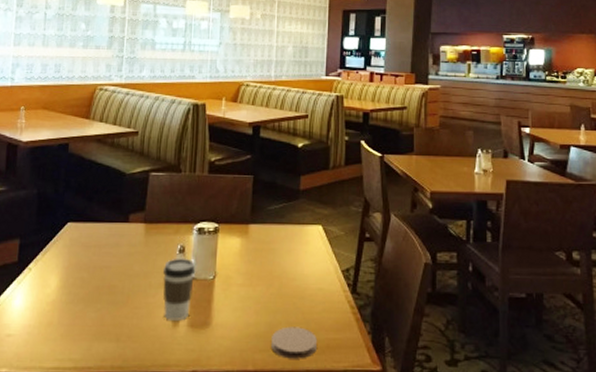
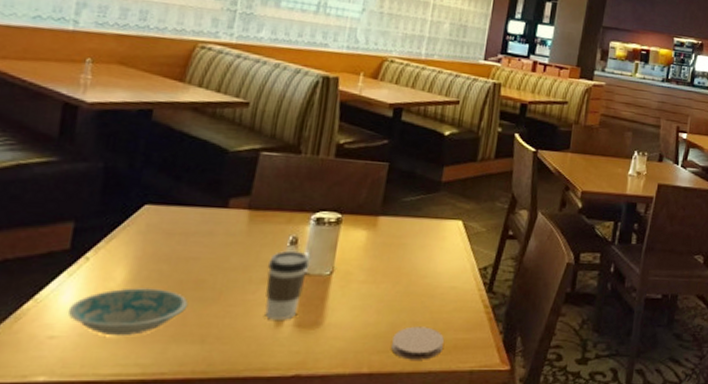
ceramic bowl: none [19,293,105,335] -> present [67,288,189,337]

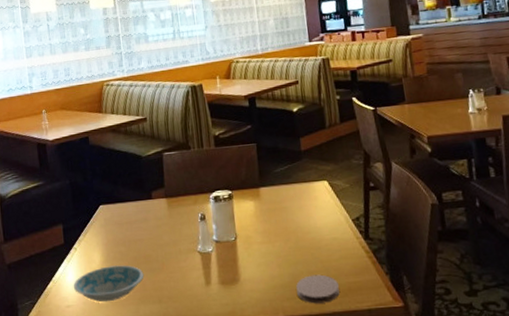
coffee cup: present [265,250,310,320] -> none [189,224,219,280]

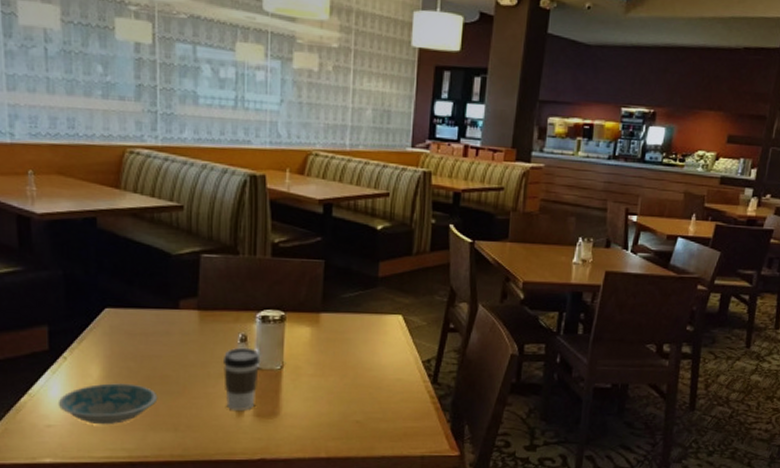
coffee cup: none [189,224,219,280] -> present [222,347,261,411]
coaster: present [296,274,340,304] -> none [345,416,395,446]

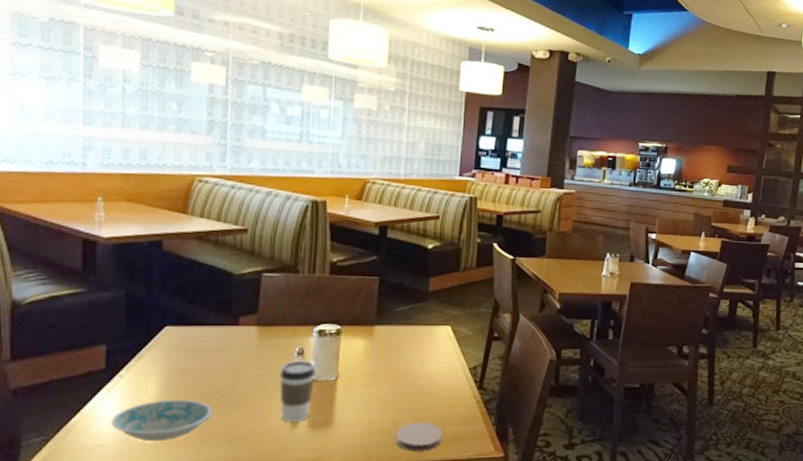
coaster: none [345,416,395,446] -> present [396,422,443,452]

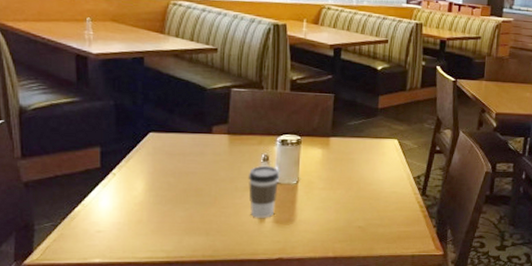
ceramic bowl: present [110,399,214,442] -> none [107,195,193,231]
coaster: present [396,422,443,452] -> none [349,222,391,247]

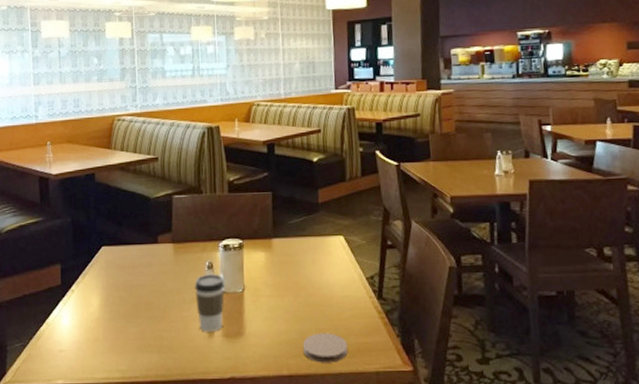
coaster: none [349,222,391,247] -> present [303,333,348,363]

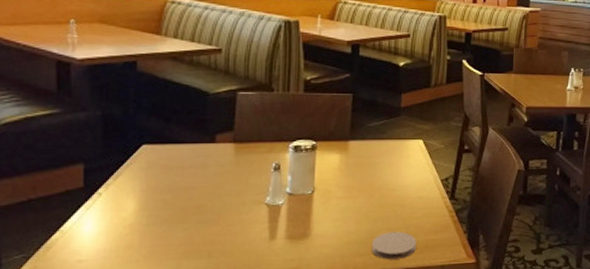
coffee cup: present [194,273,225,332] -> none [256,175,293,234]

